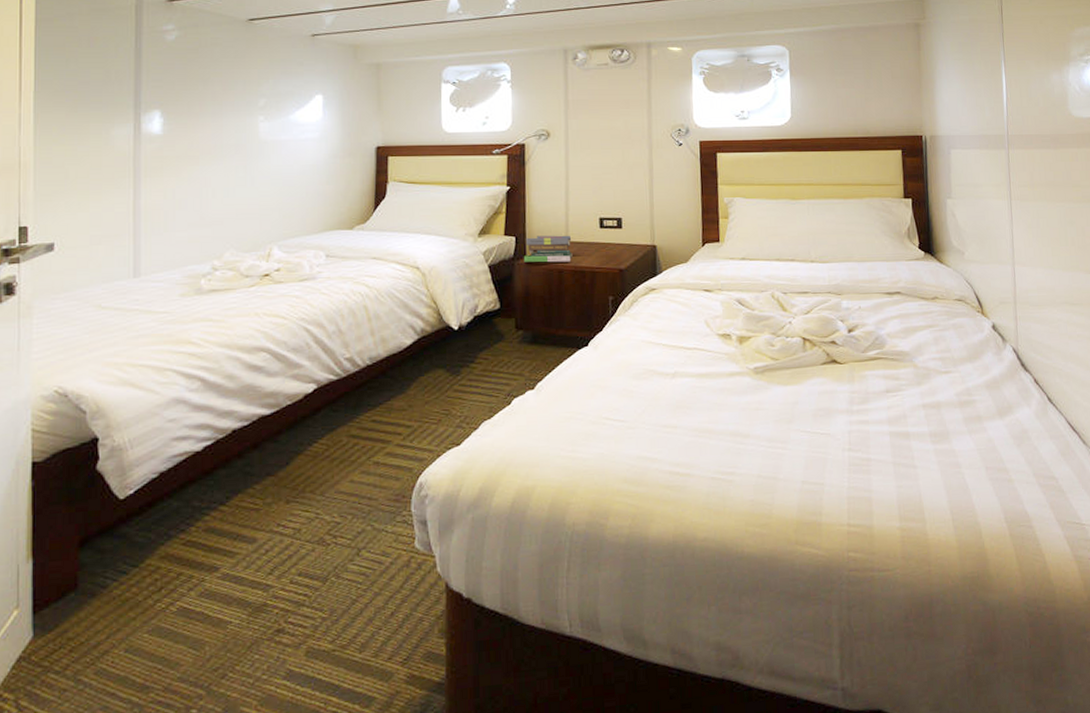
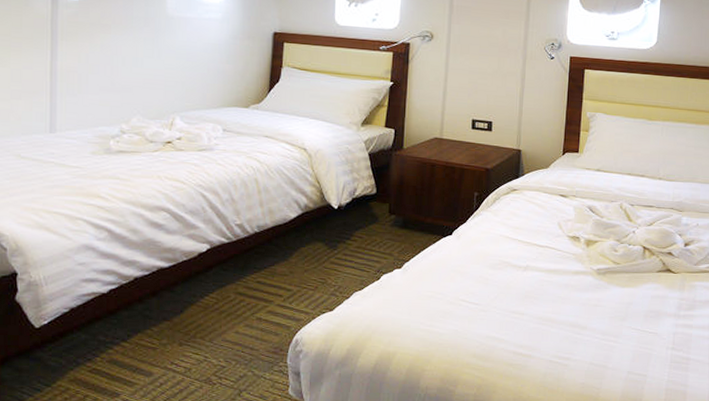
books: present [523,235,573,264] -> none [400,130,446,159]

